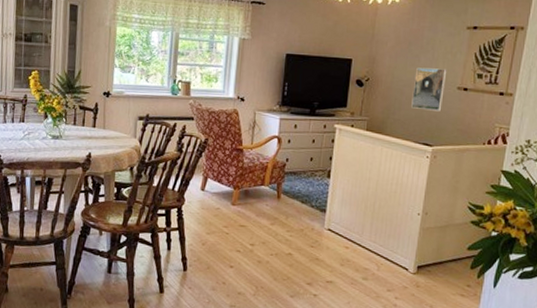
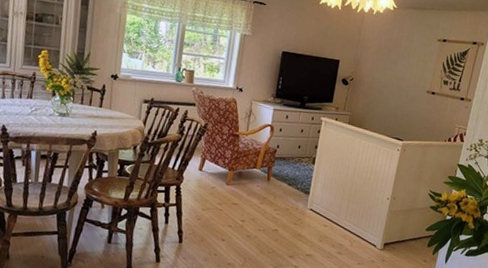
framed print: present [411,67,447,111] -> none [387,71,419,111]

